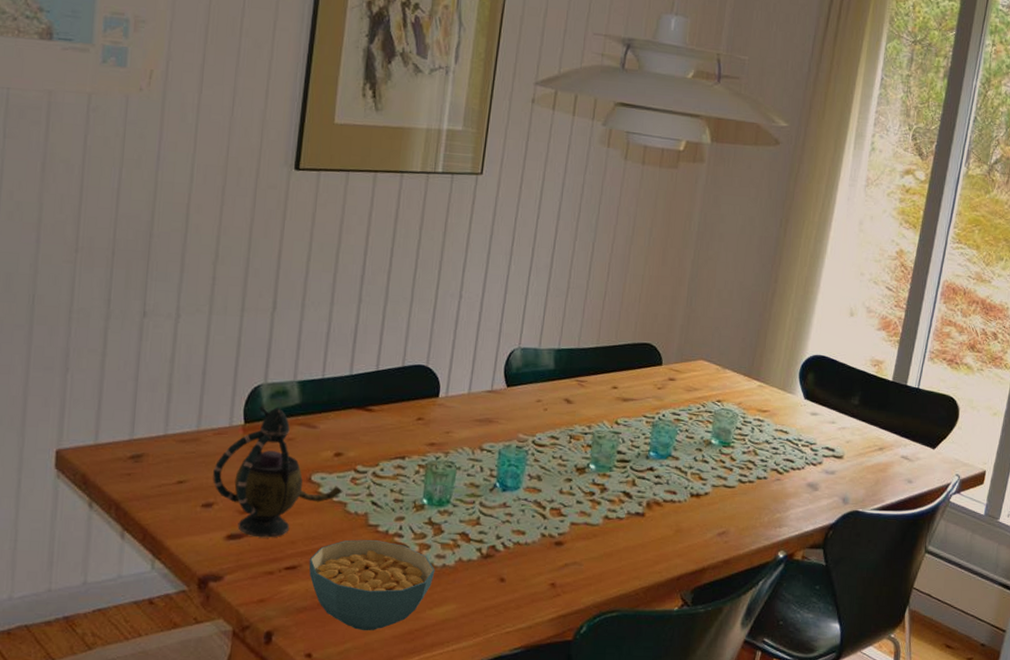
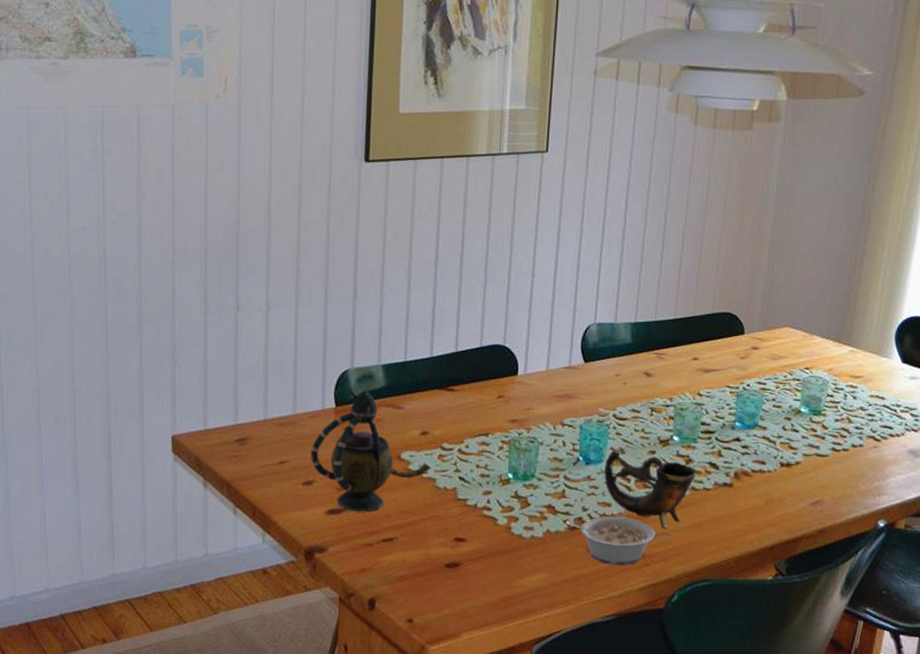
cereal bowl: present [309,539,435,631] -> none [404,513,524,599]
legume: none [478,545,568,596] -> present [565,517,655,566]
cup: none [520,478,611,558] -> present [604,451,697,529]

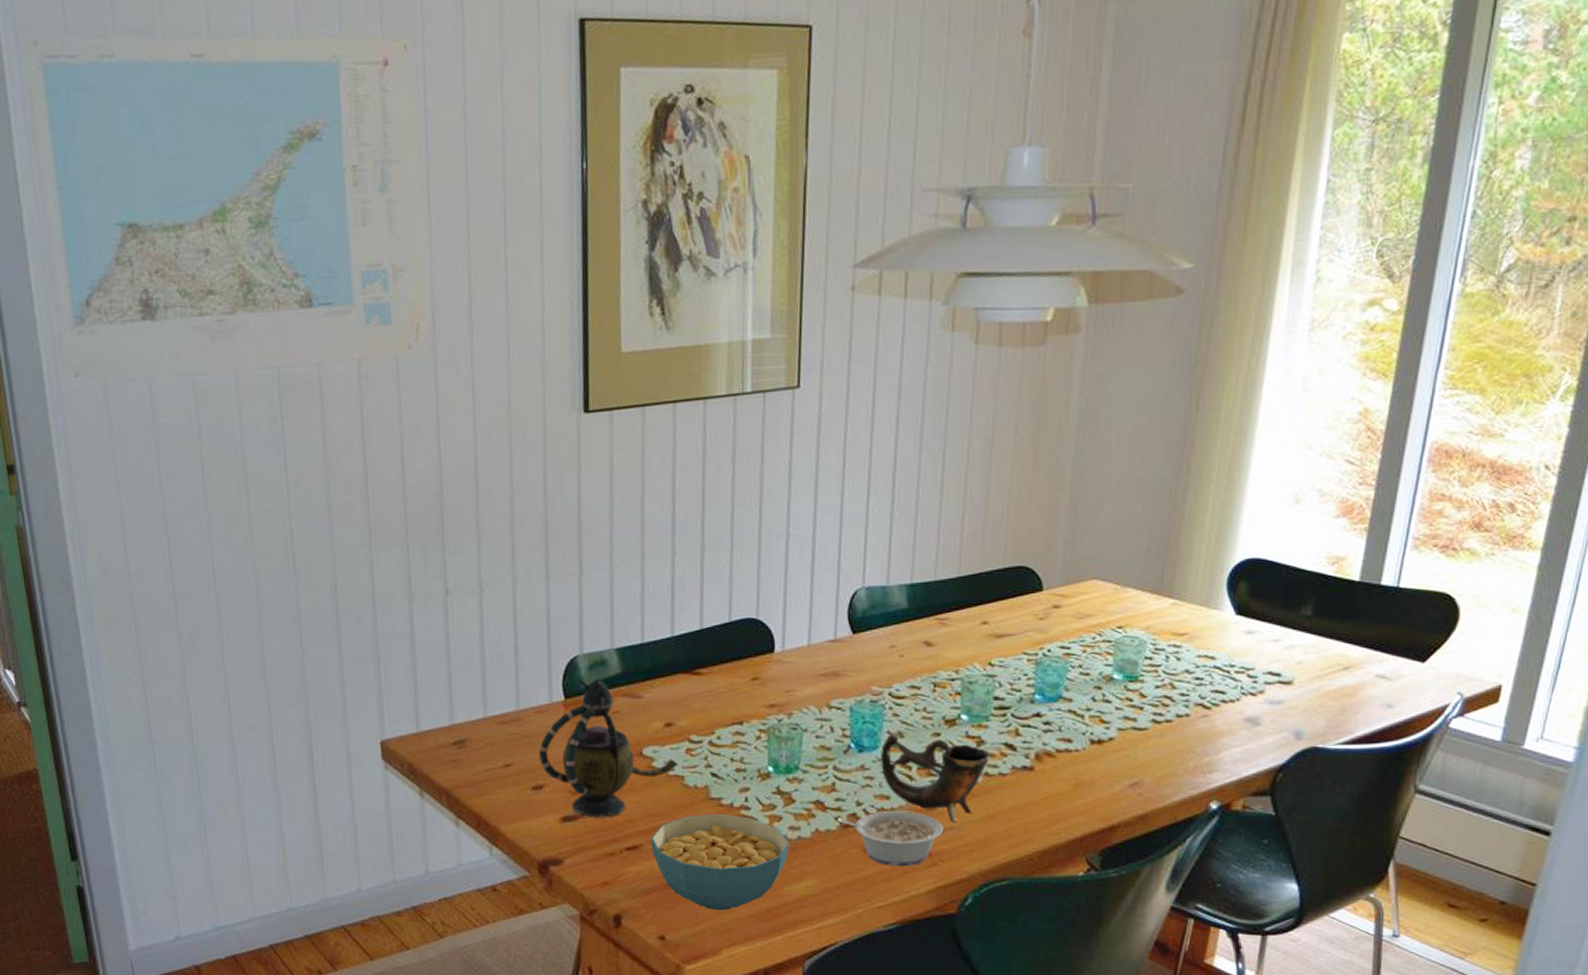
cereal bowl: none [404,513,524,599] -> present [650,814,790,911]

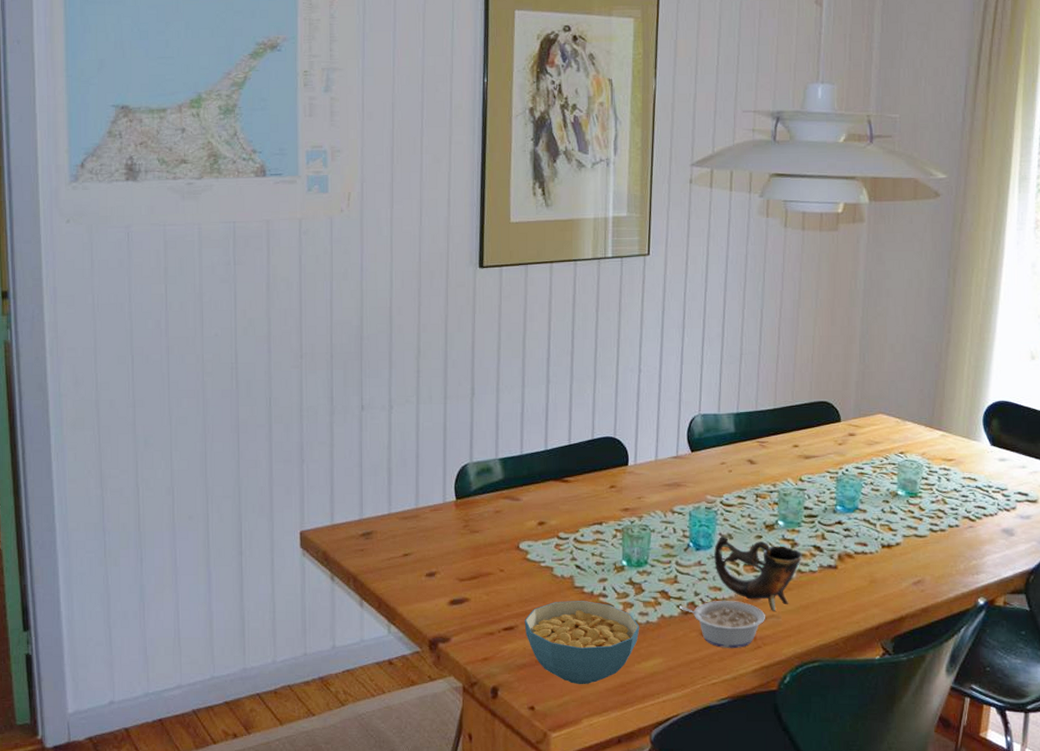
teapot: present [539,678,679,818] -> none [433,482,549,602]

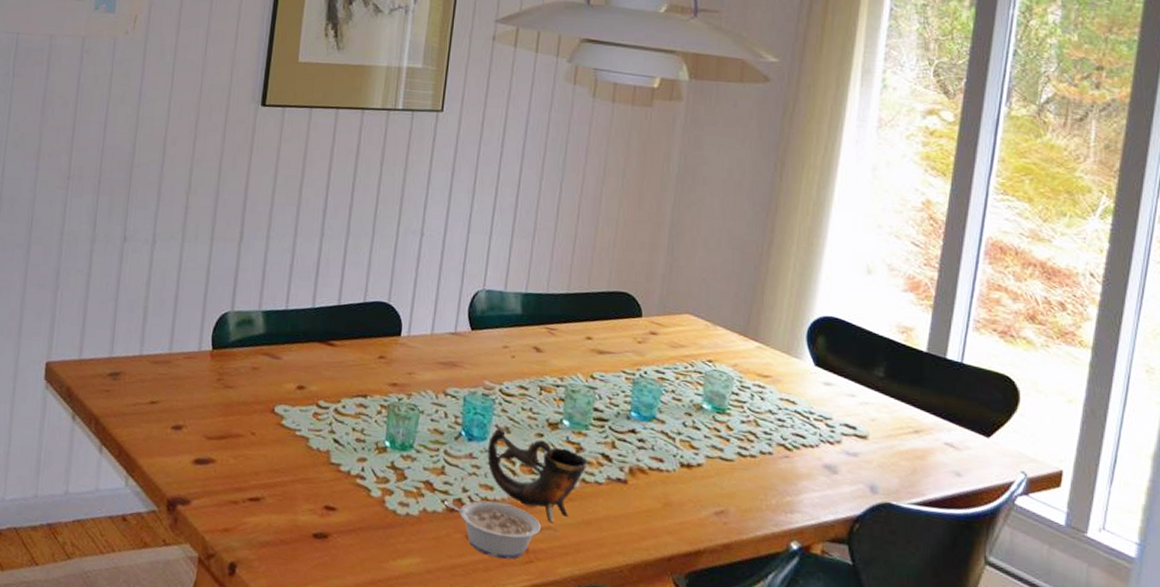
cereal bowl: present [524,601,640,685] -> none [272,476,399,575]

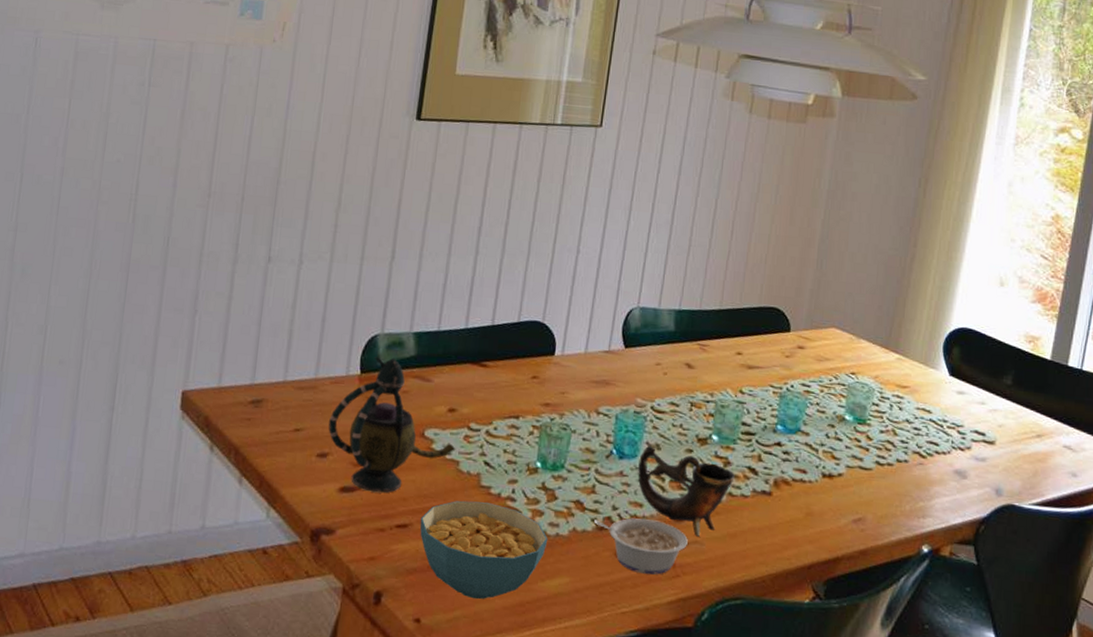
teapot: none [182,334,306,467] -> present [328,357,456,493]
cereal bowl: none [272,476,399,575] -> present [420,500,548,600]

